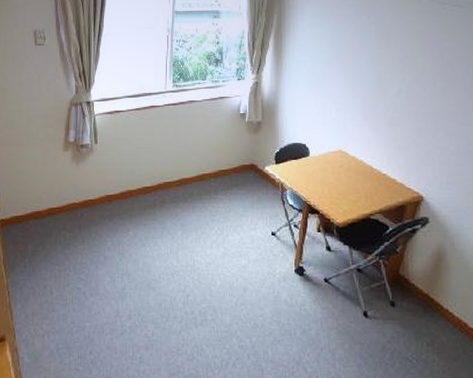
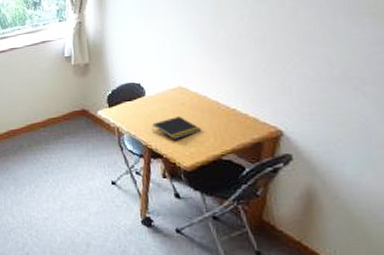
notepad: none [312,177,355,197] -> present [151,116,201,139]

